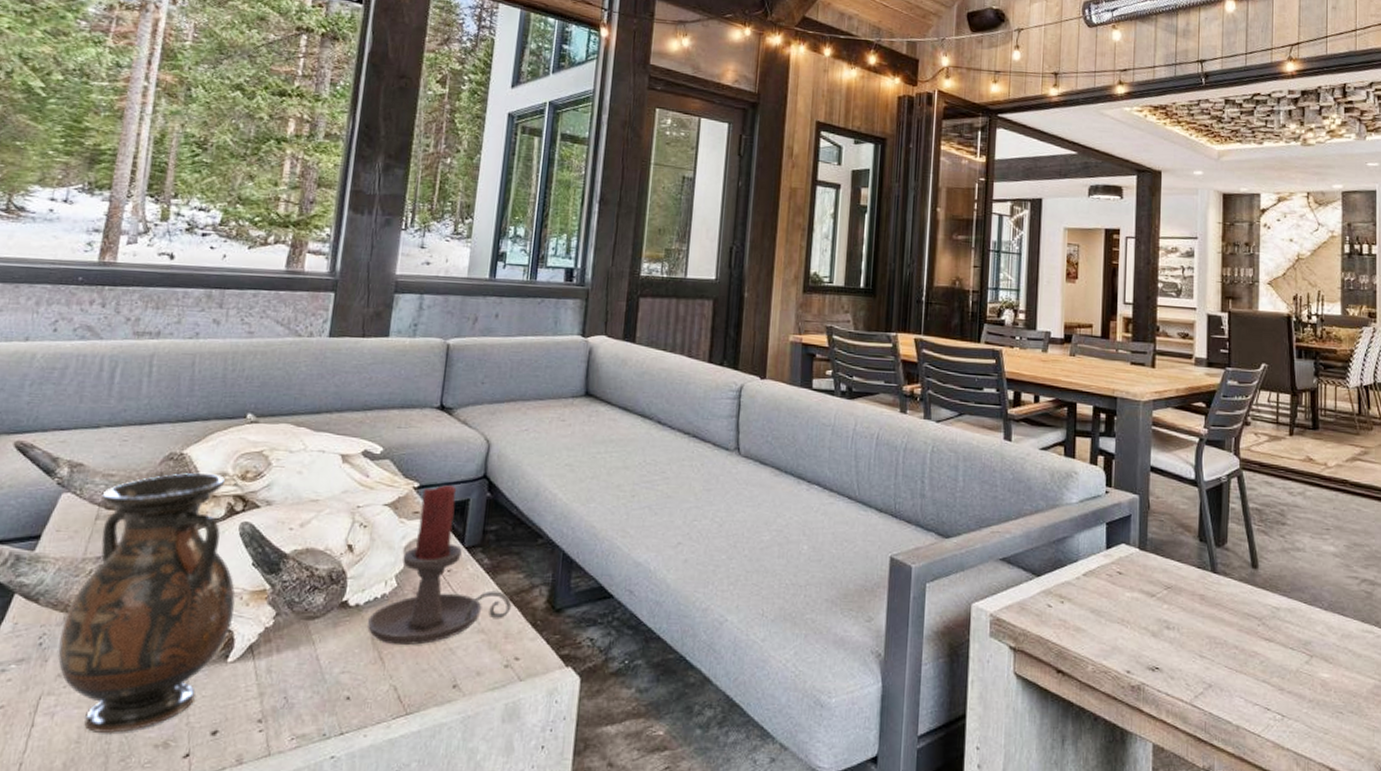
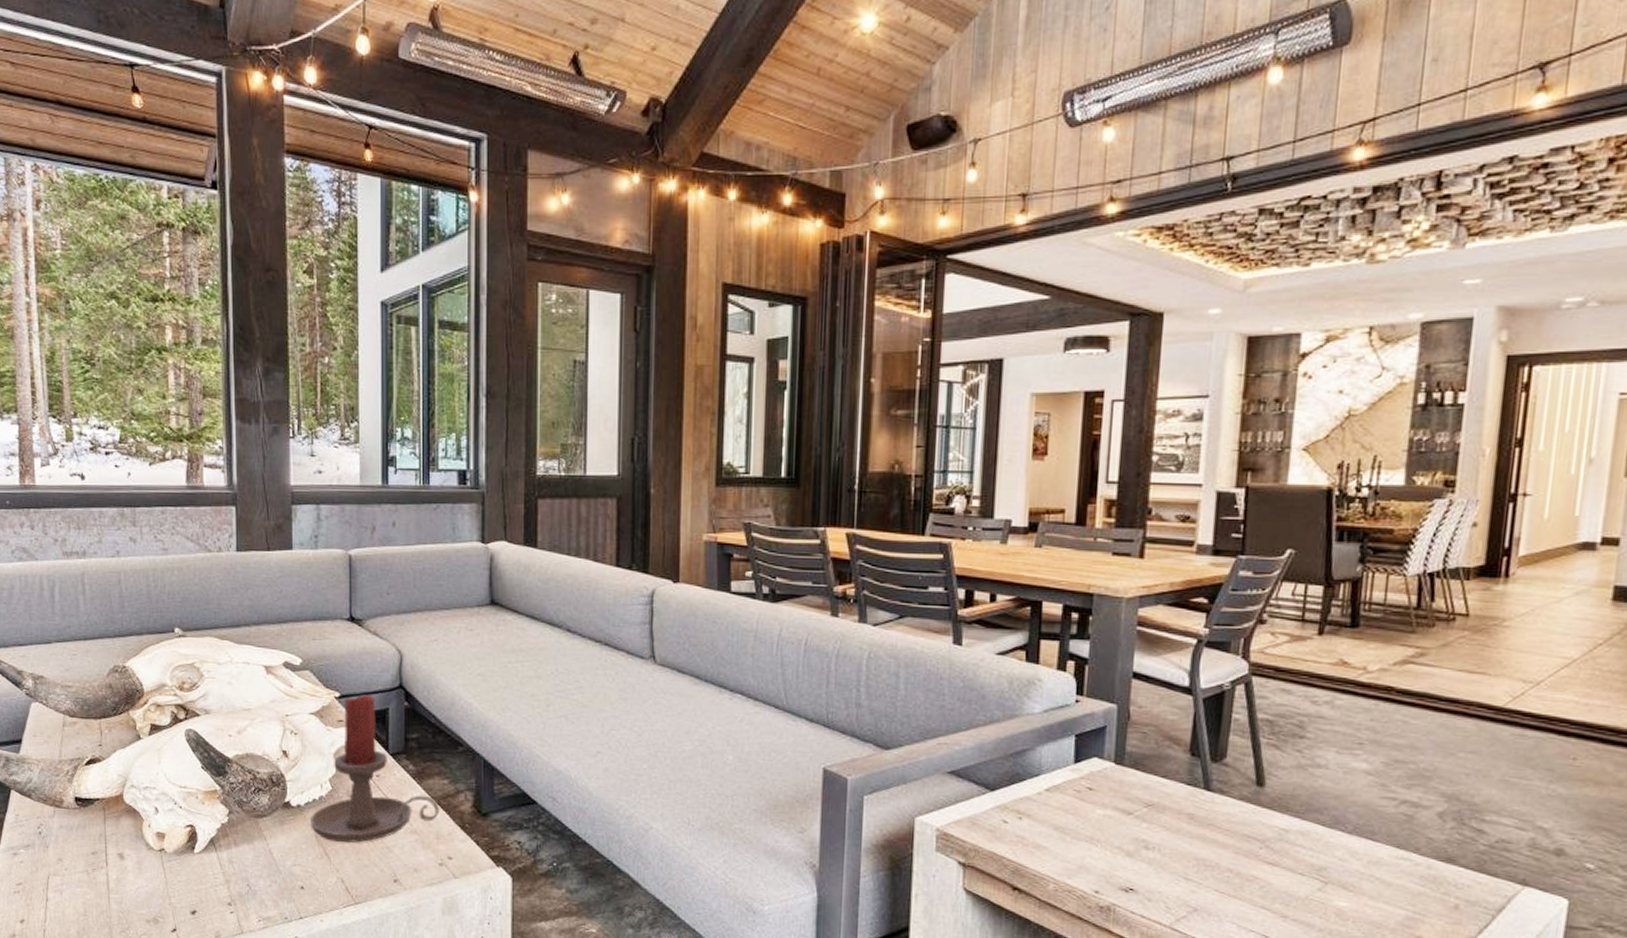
vase: present [57,472,235,733] -> none [53,683,192,909]

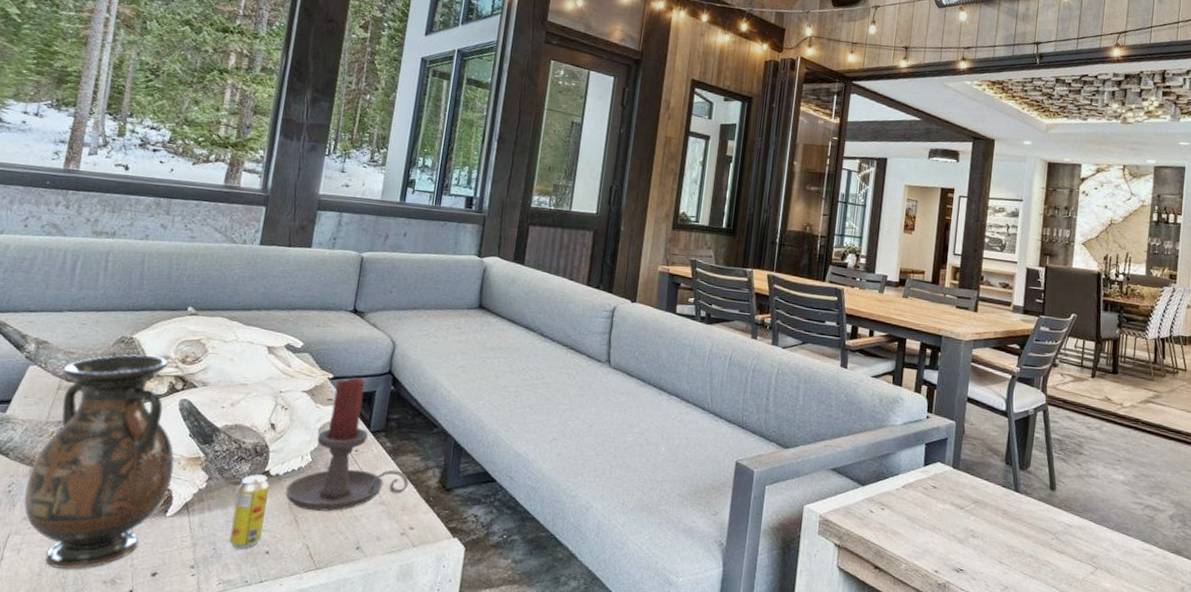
vase: none [53,683,192,909] -> present [23,354,175,570]
beverage can: none [260,806,294,885] -> present [229,474,269,549]

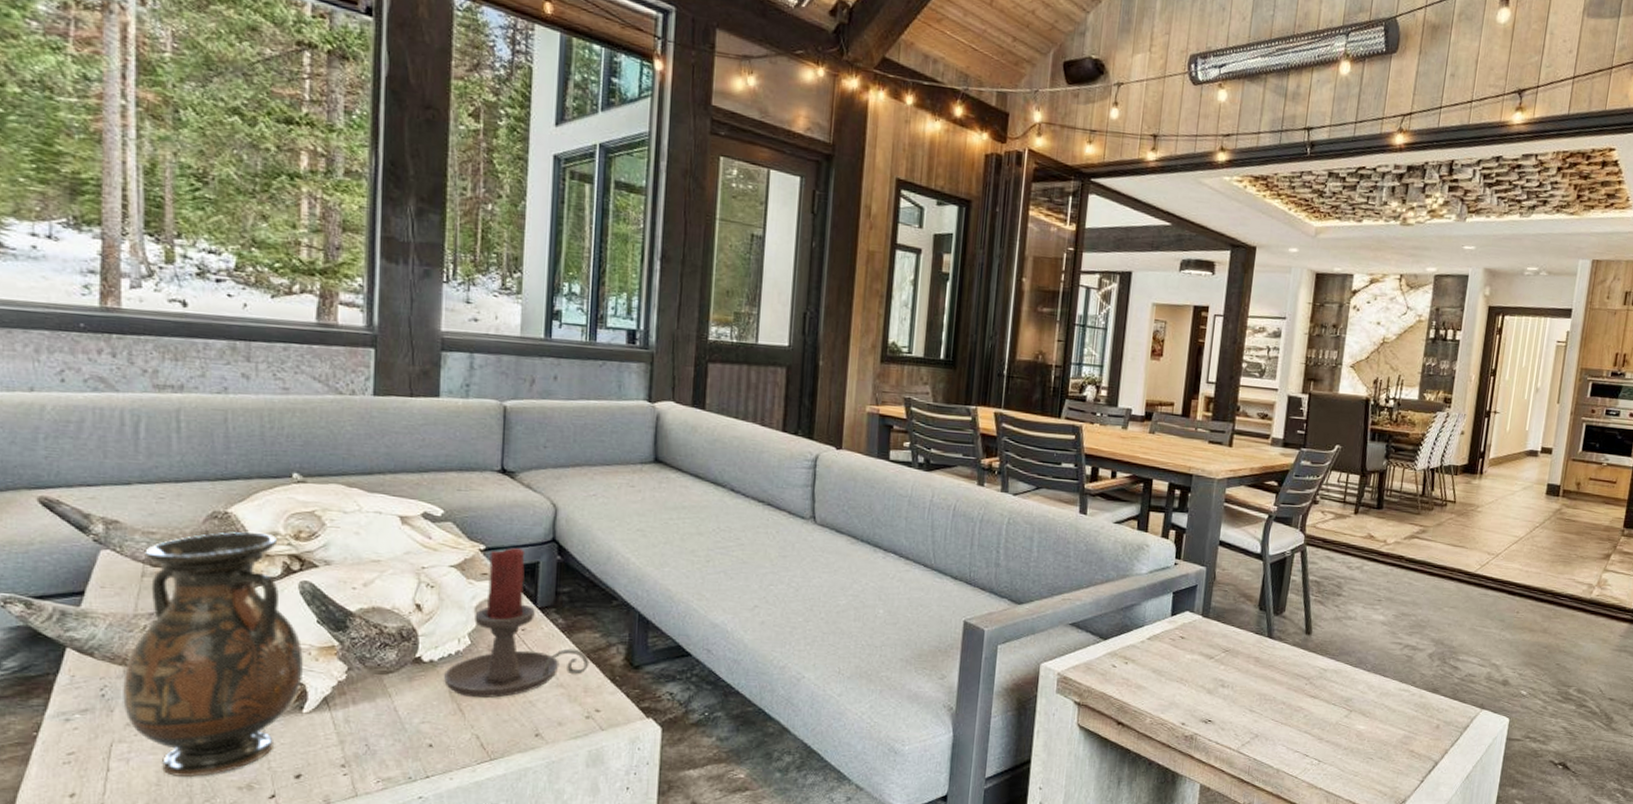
beverage can: present [229,474,269,549] -> none [383,661,423,744]

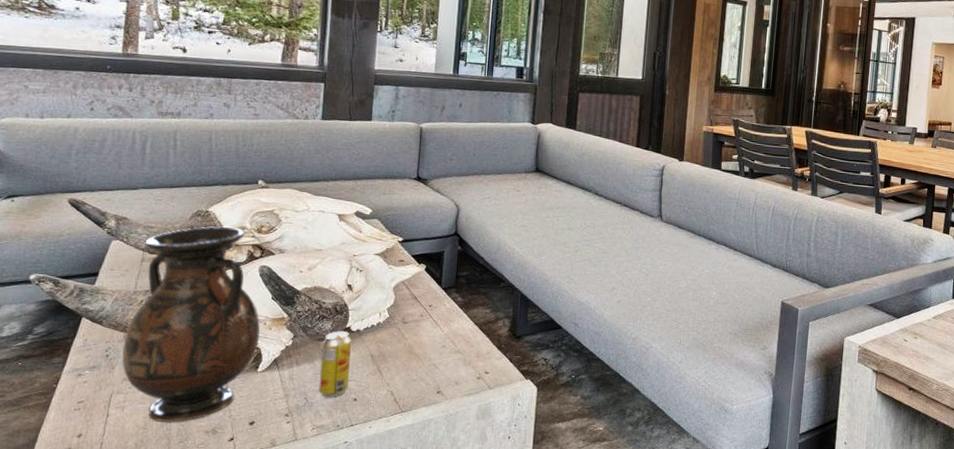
beverage can: none [383,661,423,744] -> present [319,331,351,398]
candle holder: present [443,548,590,698] -> none [367,240,481,361]

